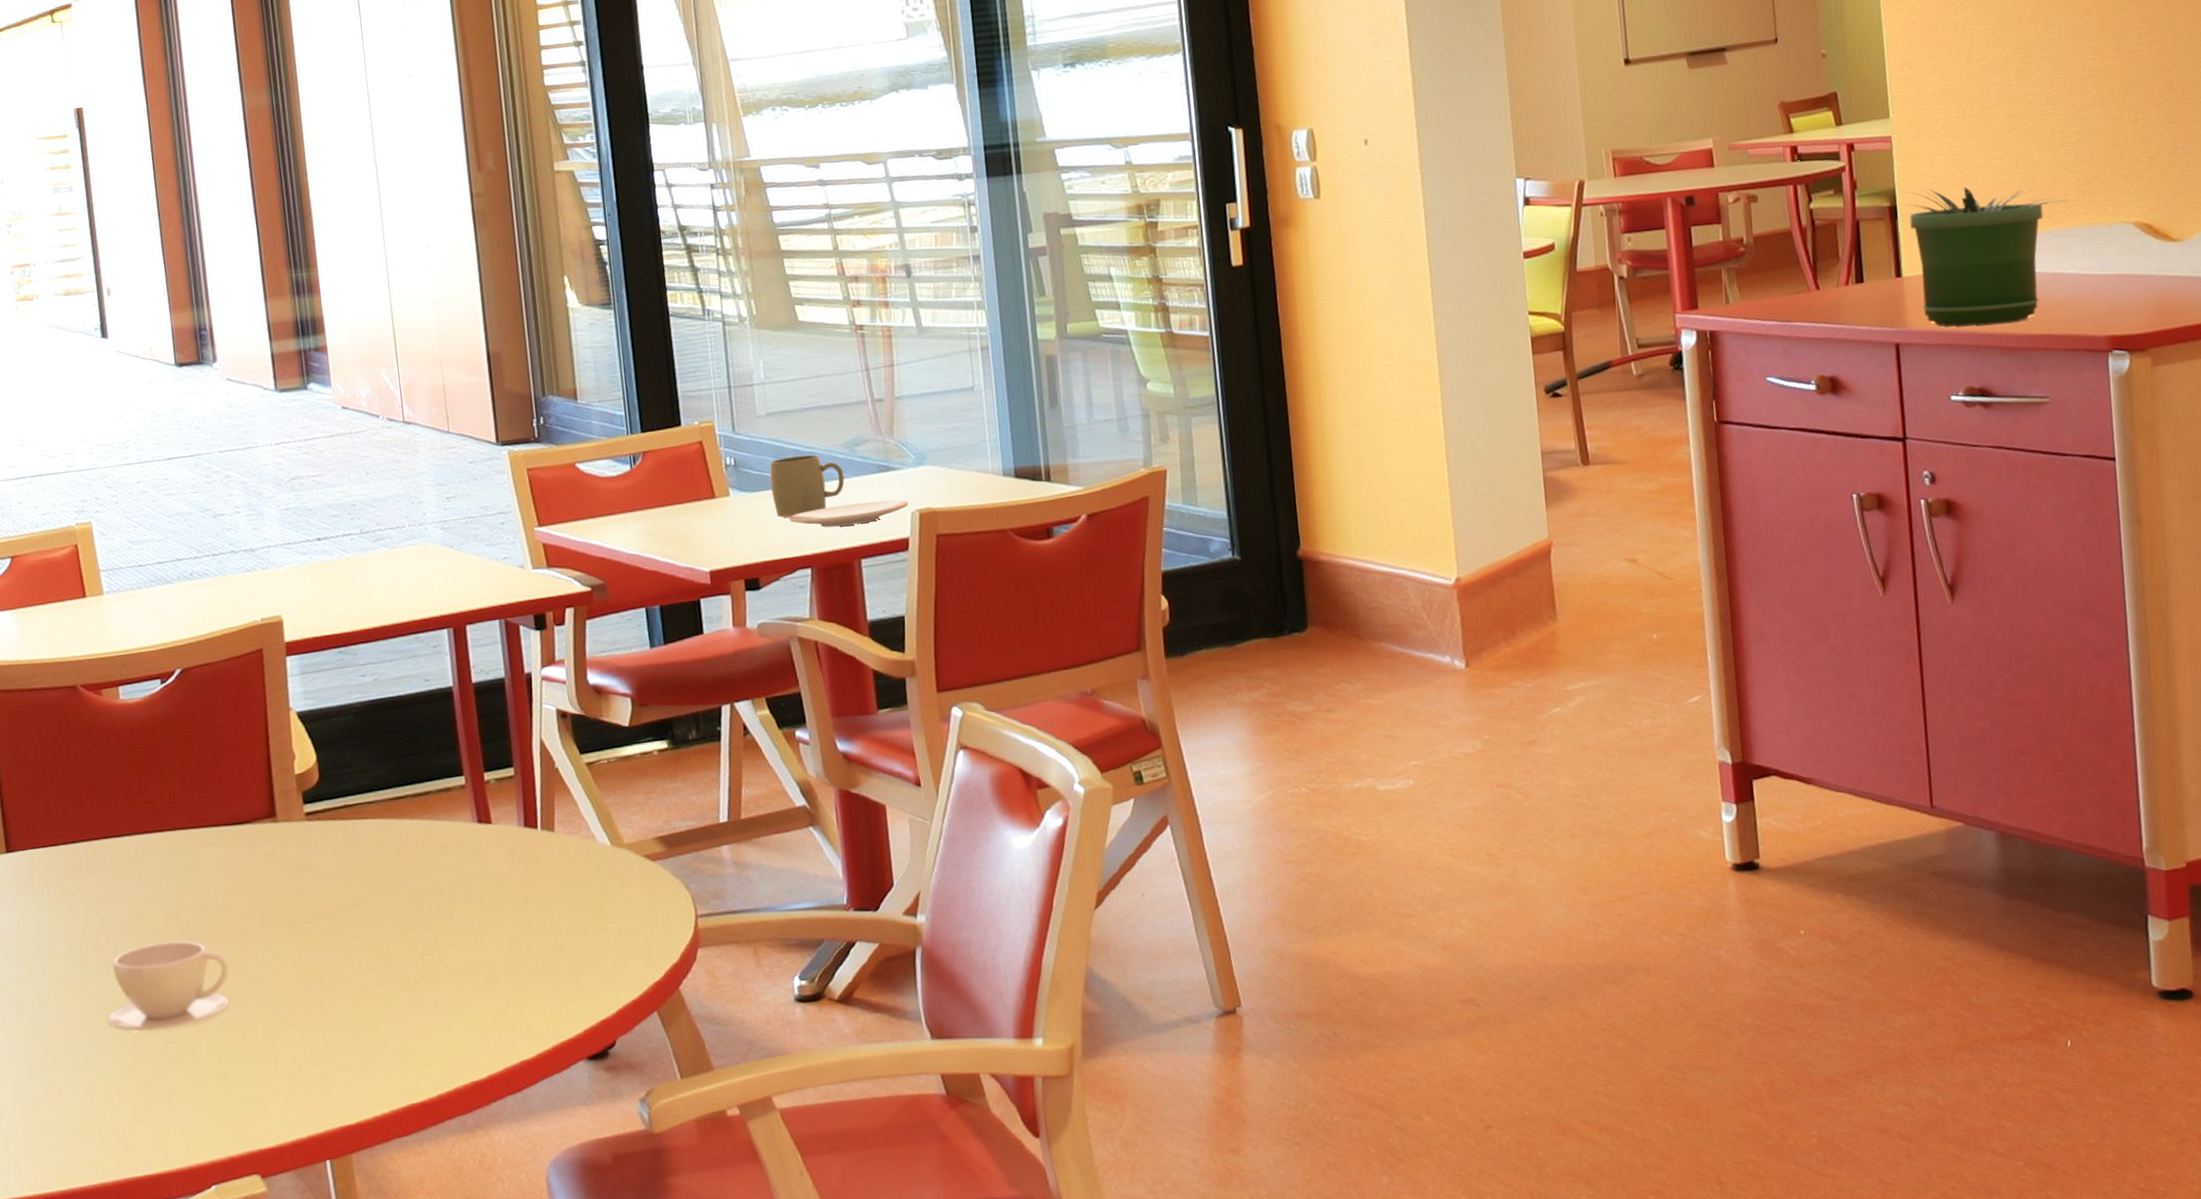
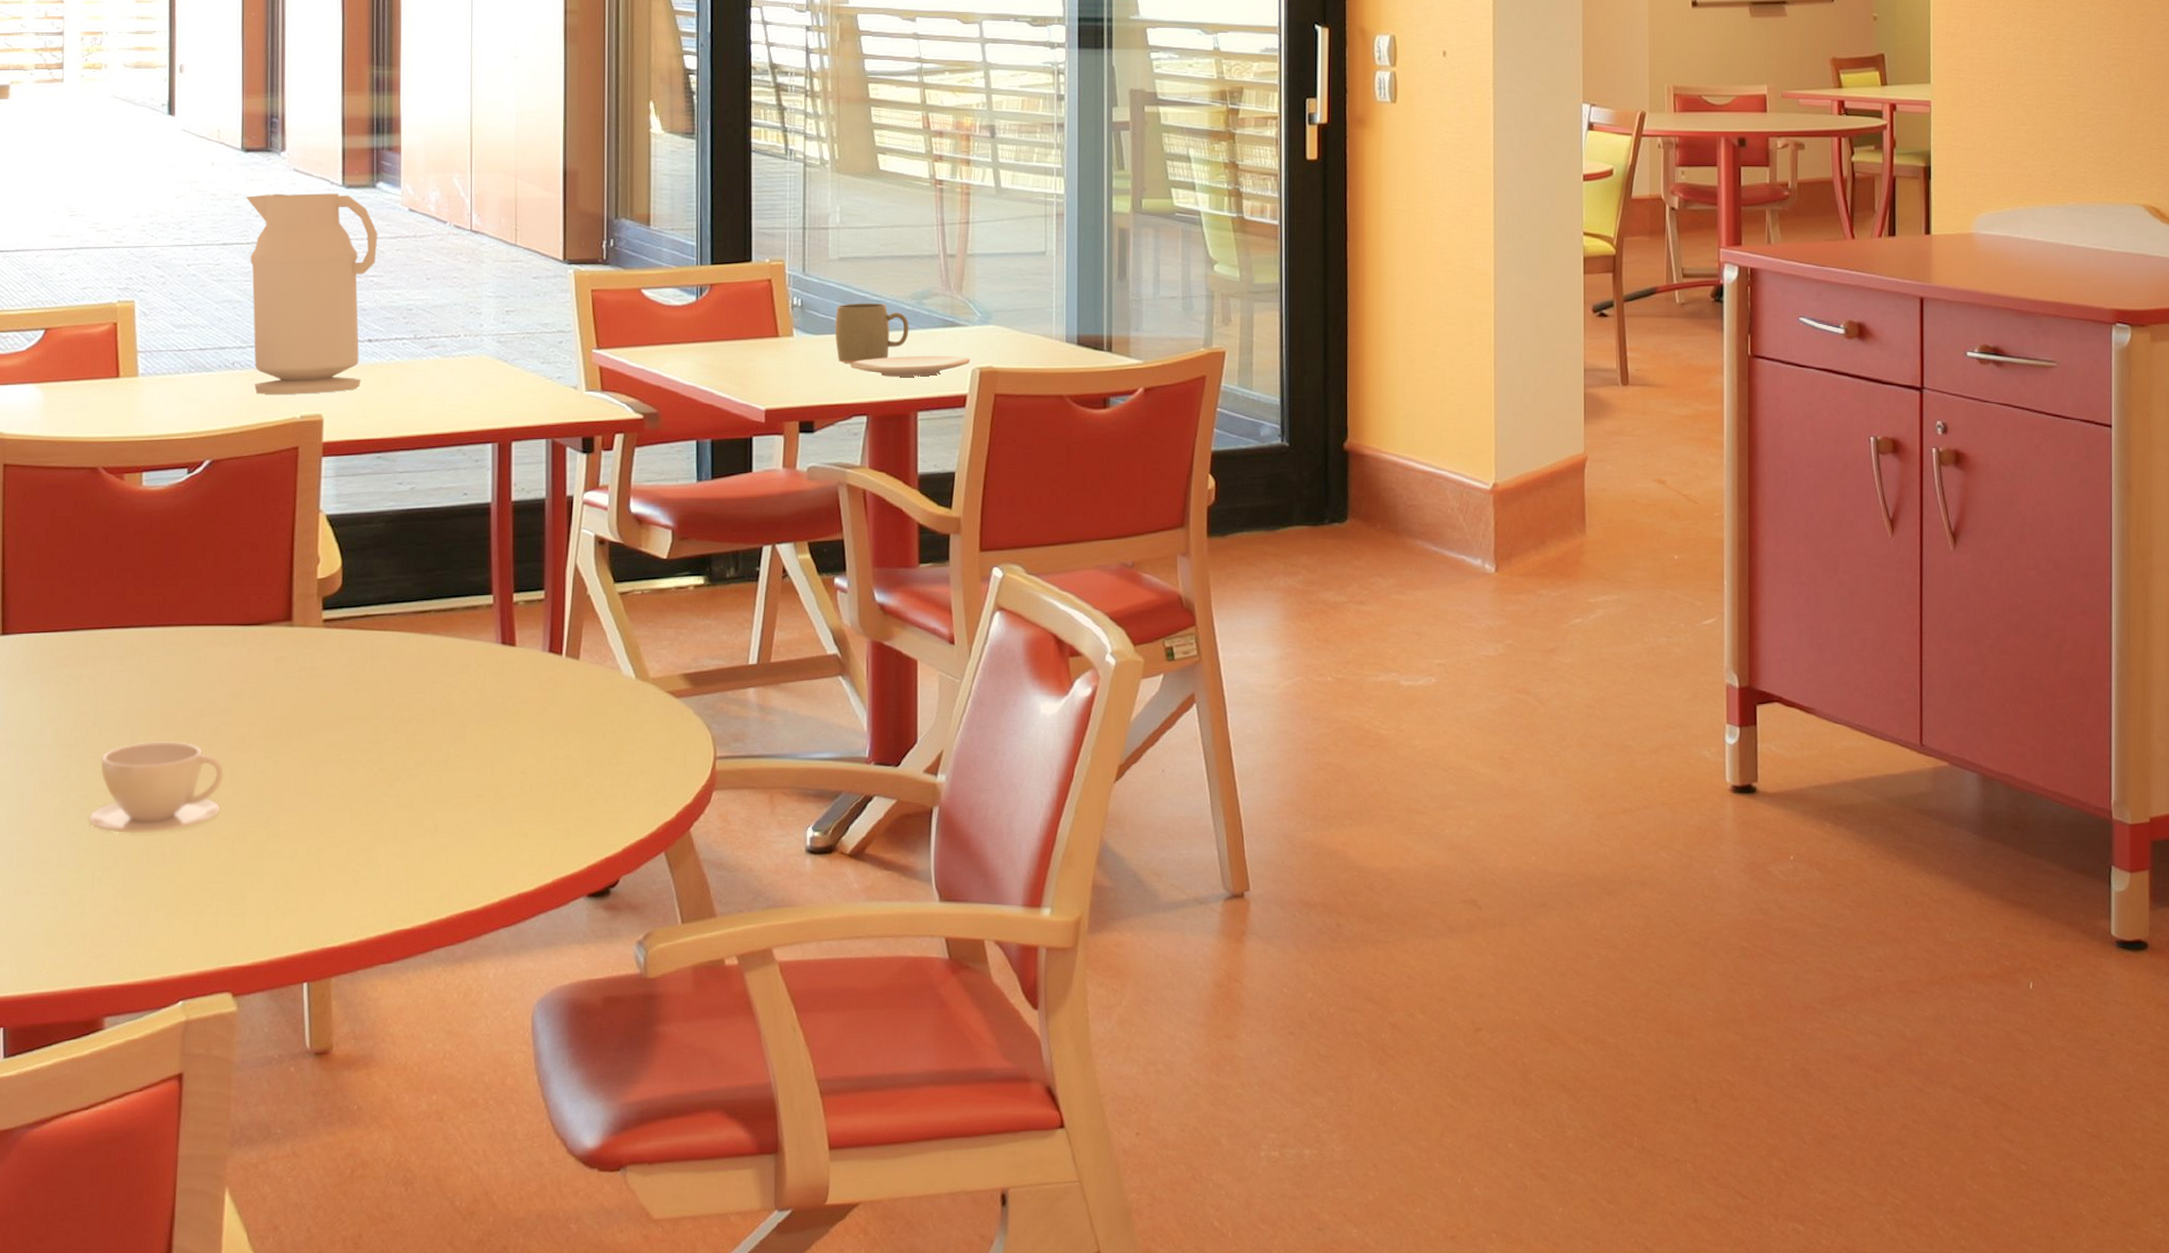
water jug: none [185,398,316,602] -> present [246,193,378,394]
planter: present [1905,182,2074,326] -> none [1939,154,2091,287]

